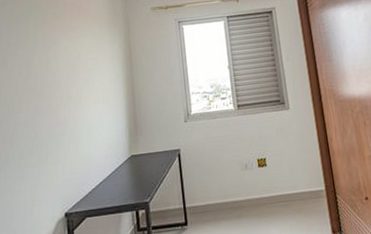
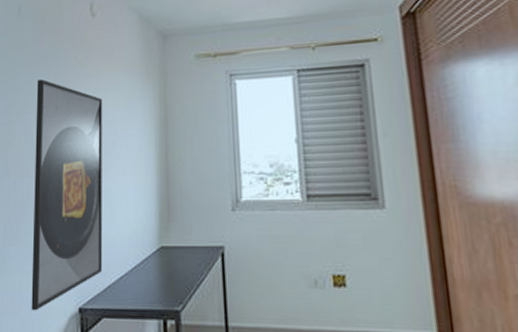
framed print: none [17,31,84,222] -> present [31,79,103,311]

